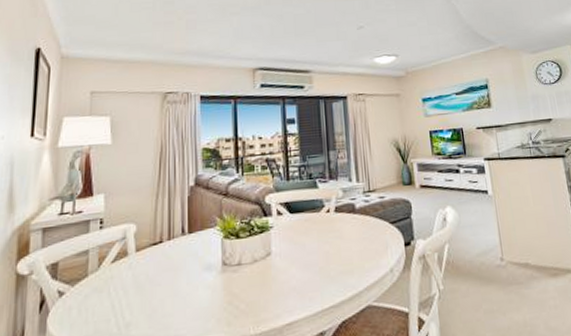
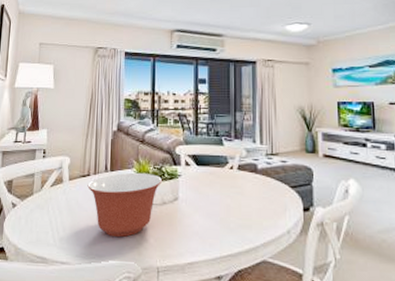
mixing bowl: none [160,230,251,310] -> present [87,172,162,237]

